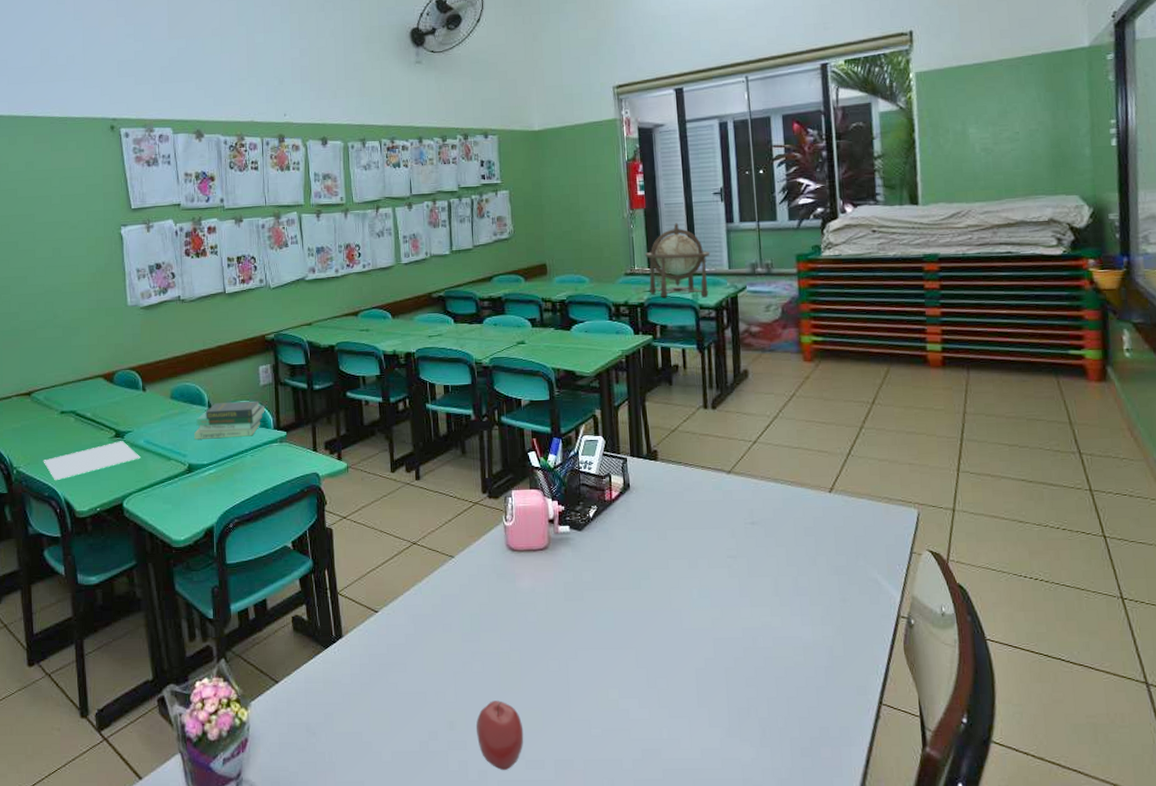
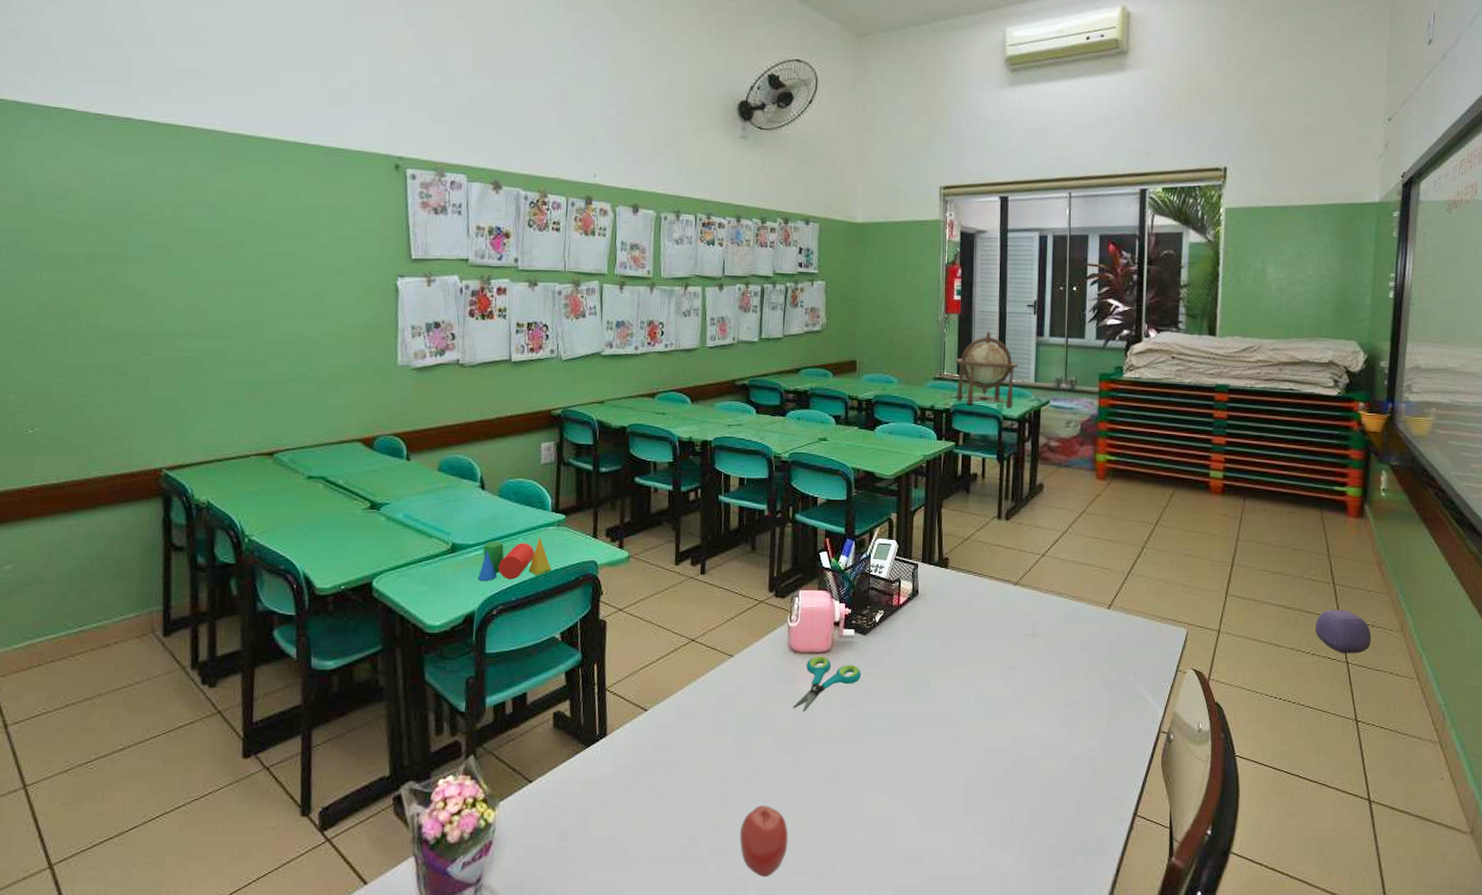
paper sheet: present [43,441,140,481] -> none [281,513,397,553]
books: present [194,400,265,440] -> none [461,479,544,518]
toy blocks: none [214,453,279,497] -> present [478,537,552,581]
scissors: none [516,553,581,608] -> present [792,656,862,712]
ball: none [1063,480,1131,527] -> present [1315,609,1372,653]

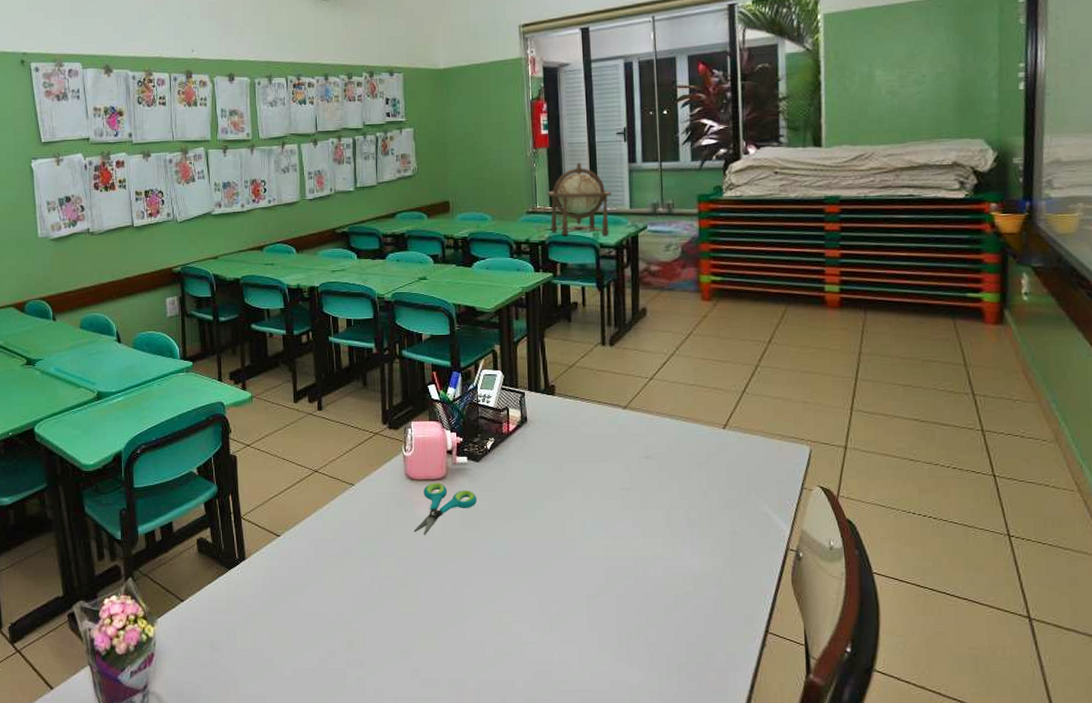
toy blocks: present [478,537,552,581] -> none [122,382,185,424]
apple: present [739,805,789,877] -> none [373,622,420,688]
ball: present [1315,609,1372,653] -> none [955,421,1022,466]

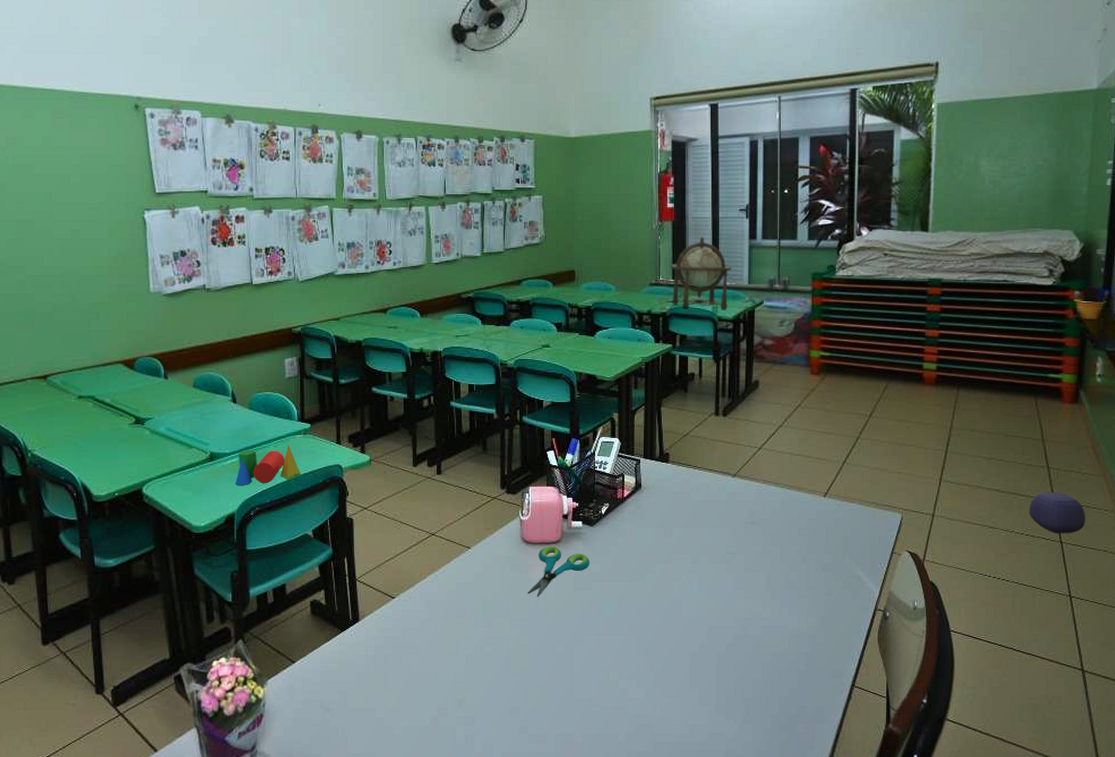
toy blocks: none [122,382,185,424] -> present [235,444,302,485]
ball: none [955,421,1022,466] -> present [1029,492,1086,533]

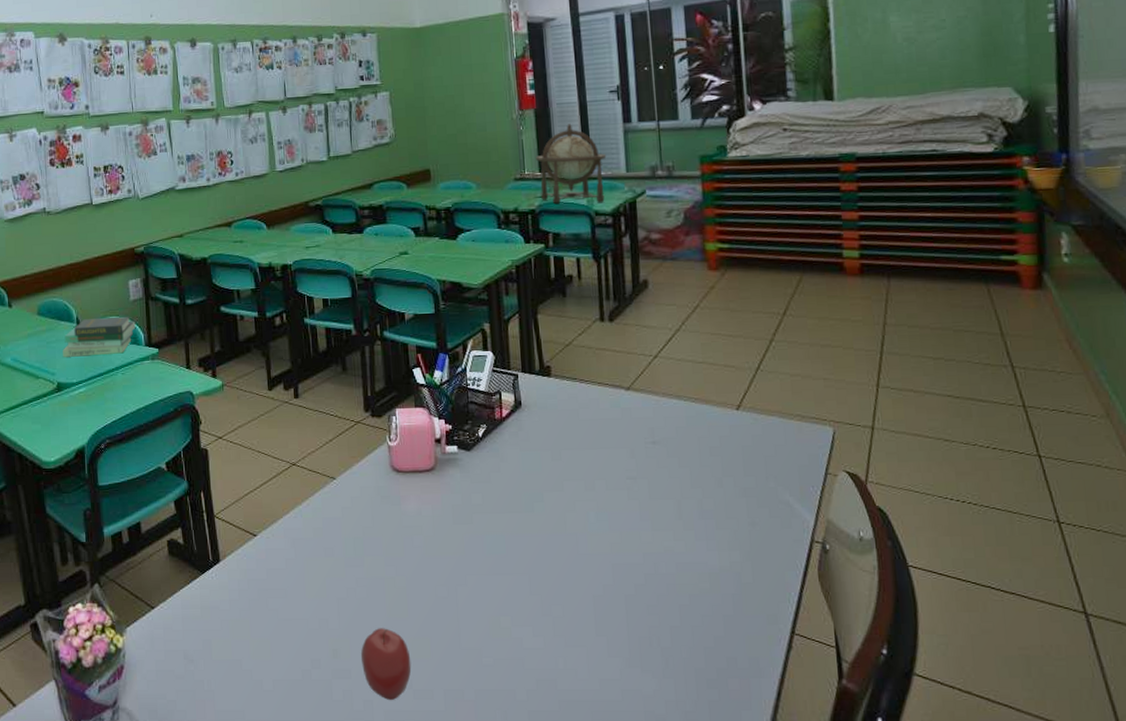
books: none [217,392,290,429] -> present [63,316,136,357]
toy blocks: present [235,444,302,485] -> none [84,371,152,417]
apple: none [483,681,528,743] -> present [360,628,412,700]
scissors: present [527,546,590,597] -> none [401,474,470,532]
ball: present [1029,492,1086,533] -> none [993,395,1069,446]

